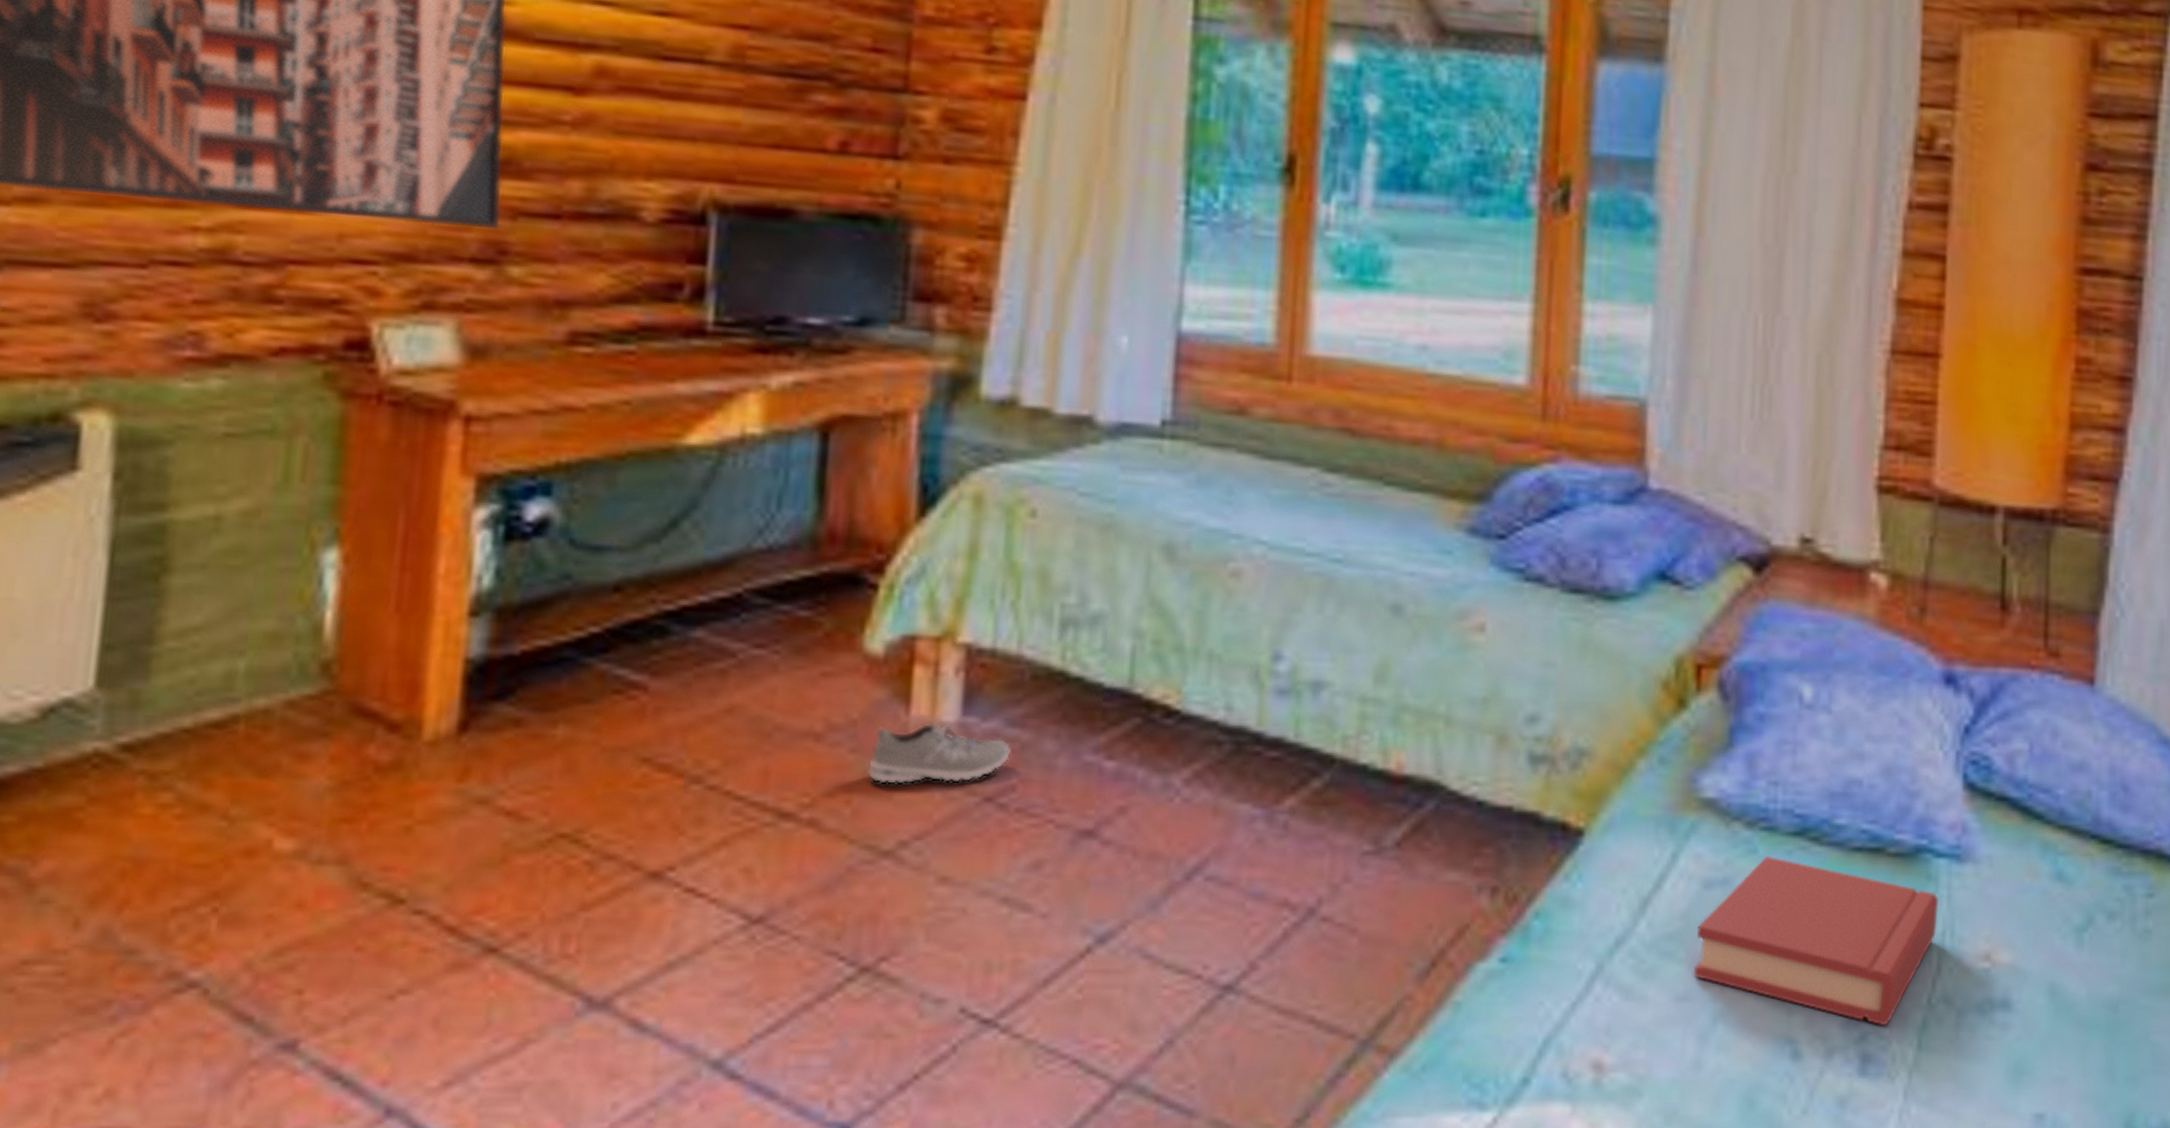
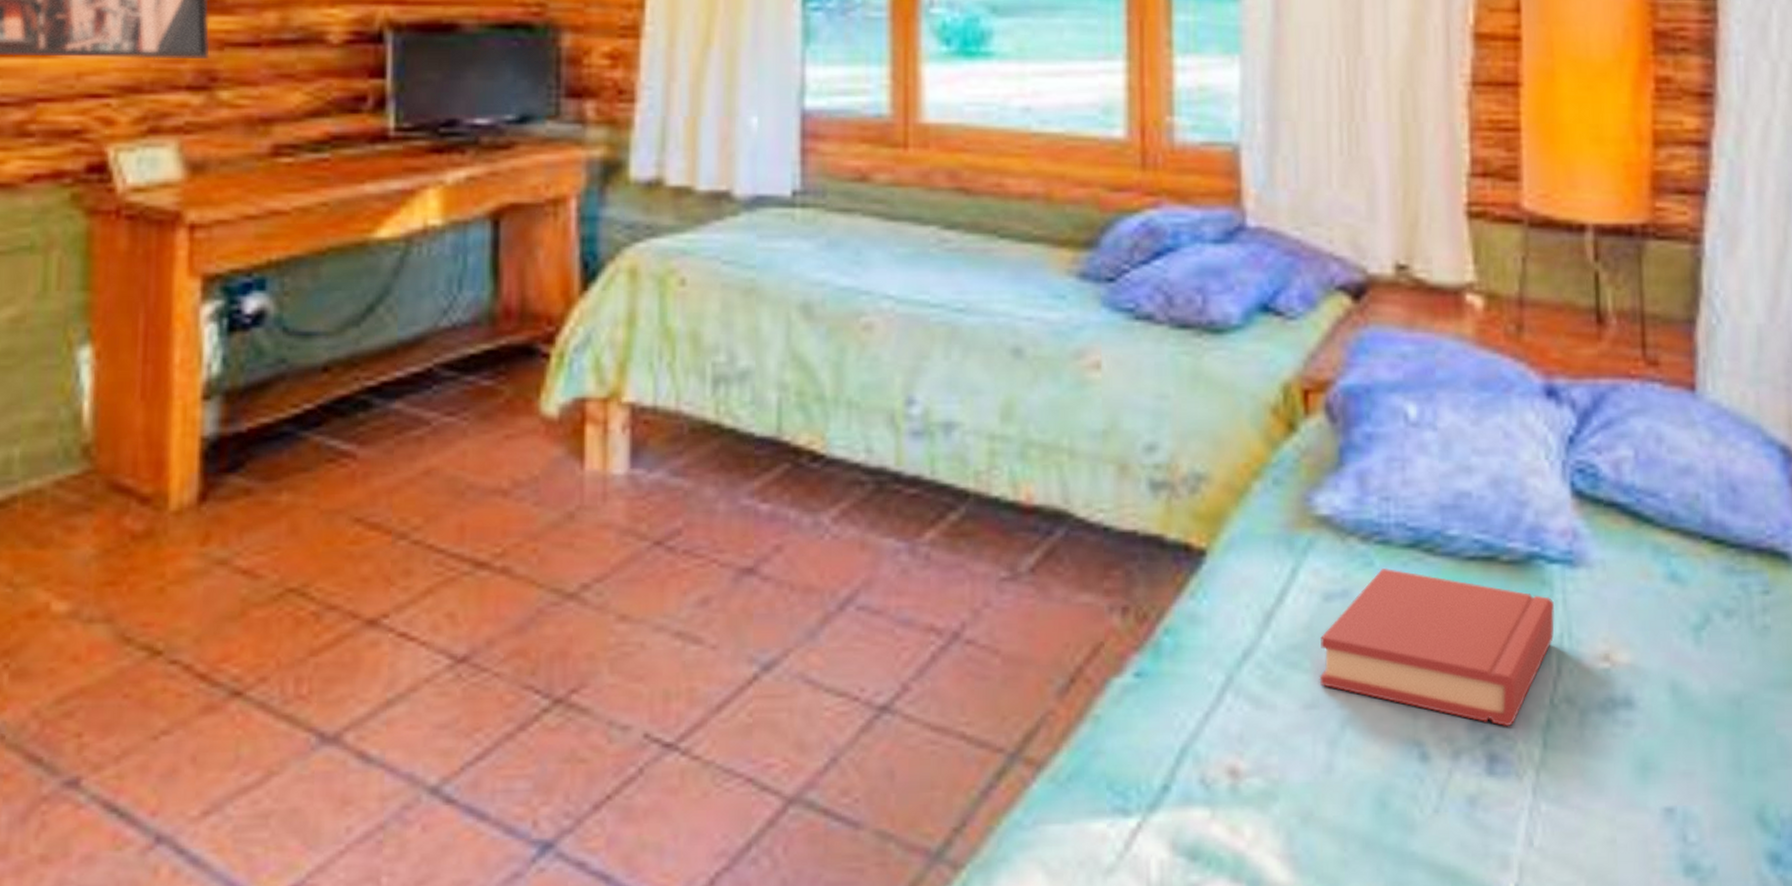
sneaker: present [868,720,1011,784] -> none [551,473,675,533]

